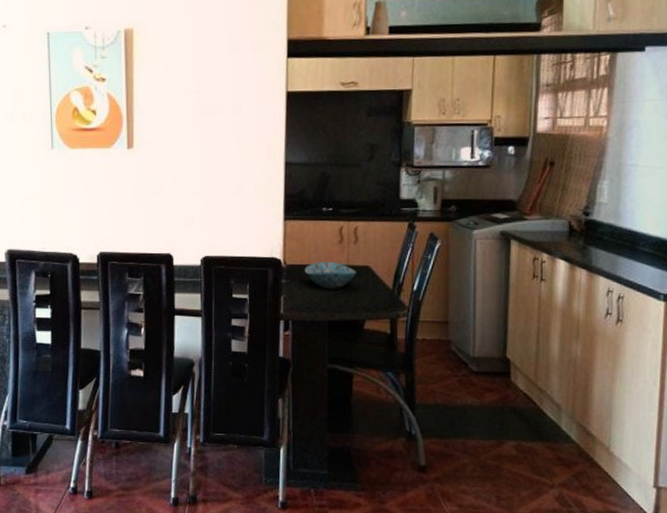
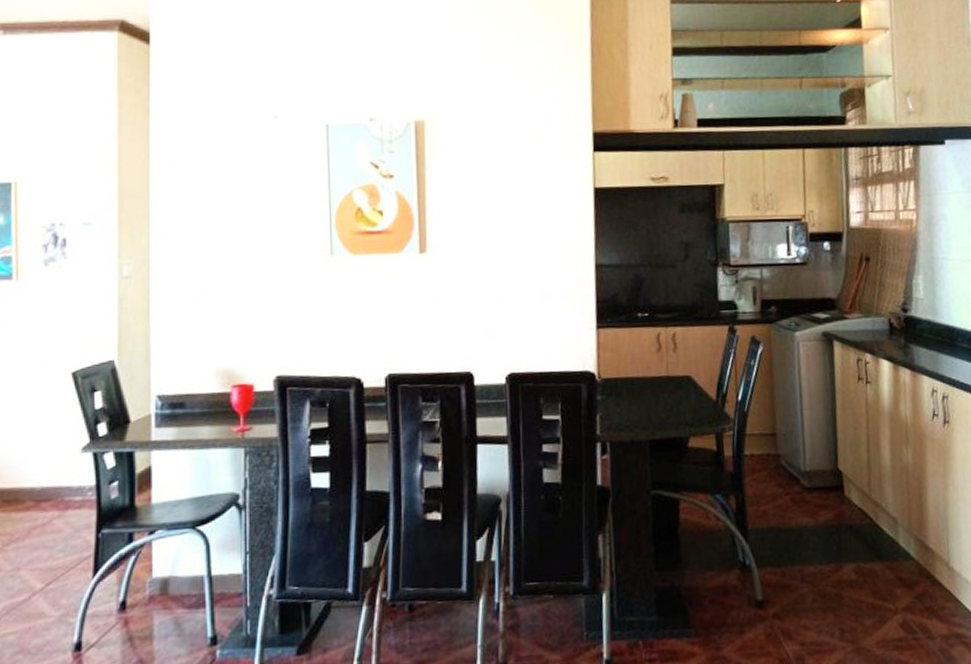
bowl: present [305,261,357,290] -> none [621,372,678,405]

